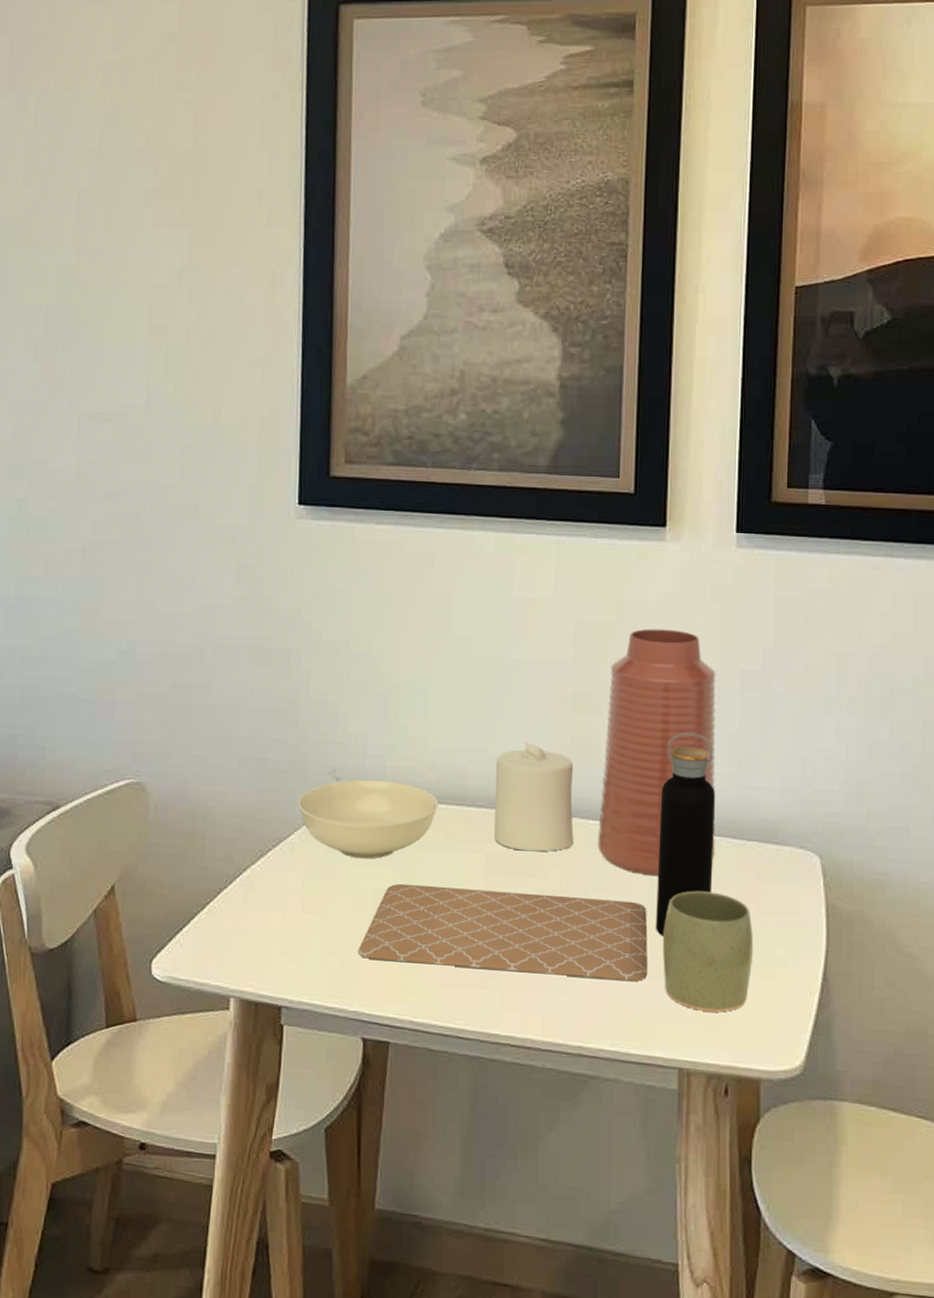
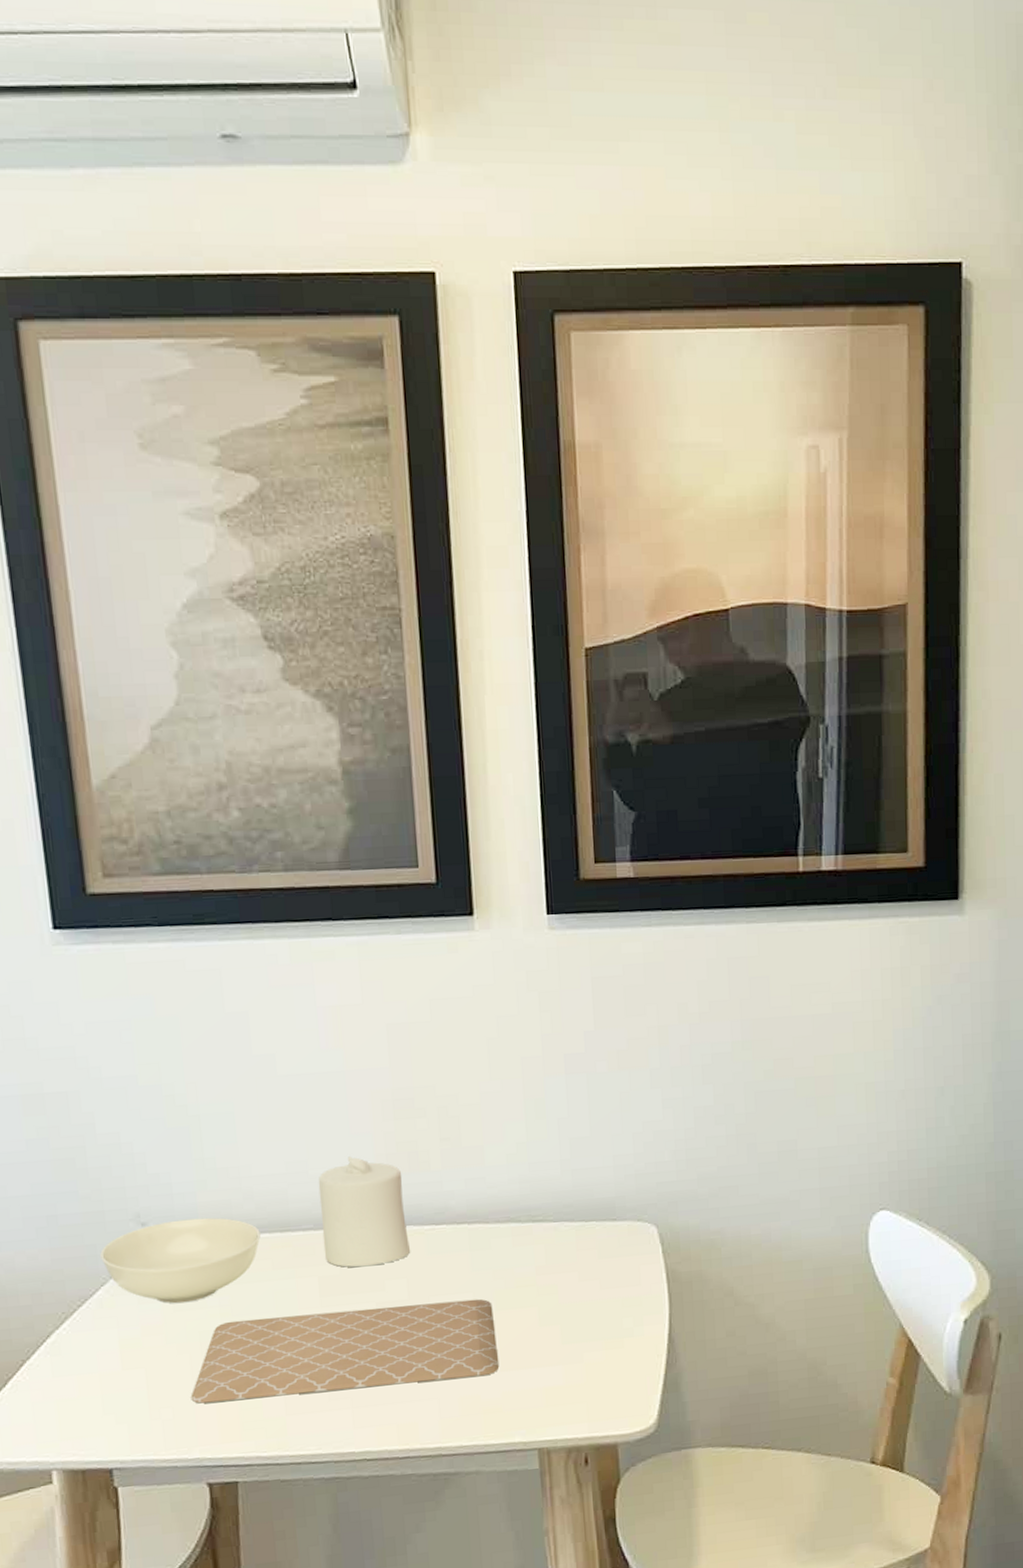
vase: present [598,628,716,877] -> none [430,1021,555,1271]
water bottle: present [656,732,716,936] -> none [494,1123,555,1327]
mug: present [663,891,754,1013] -> none [510,1276,601,1392]

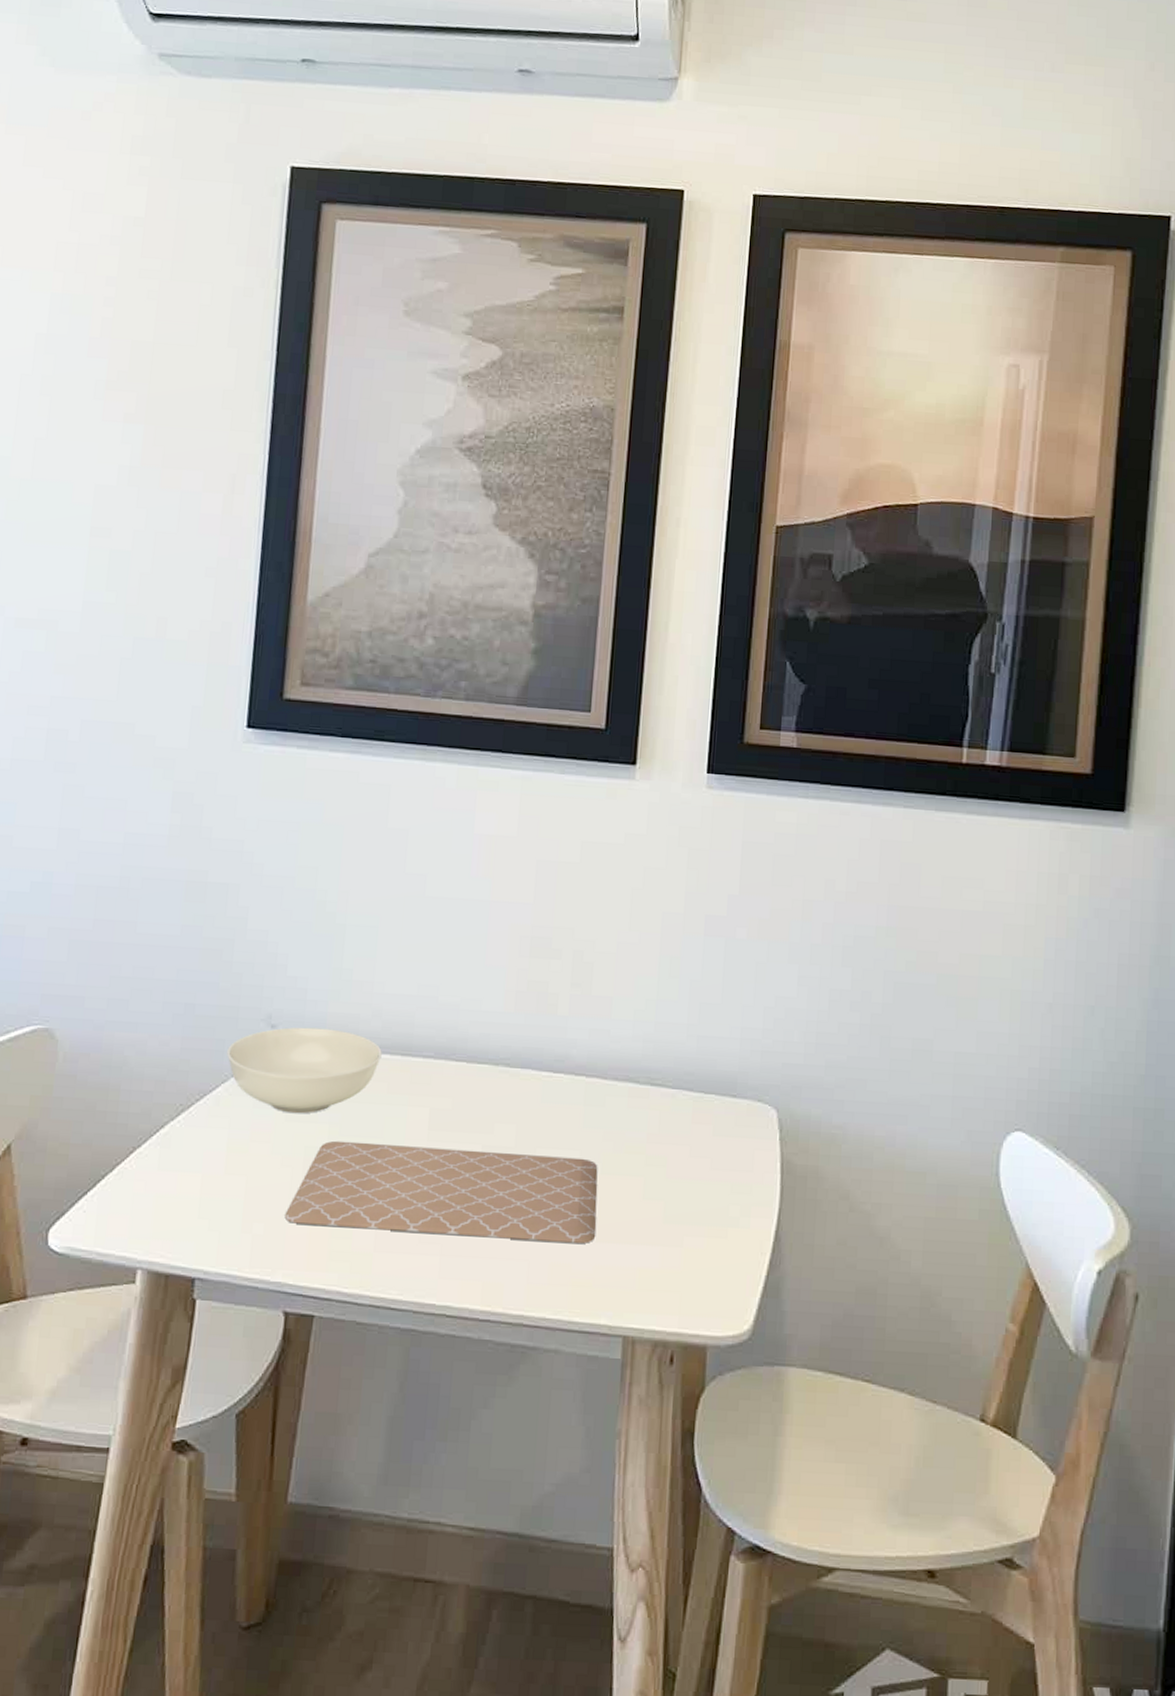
candle: present [318,1156,410,1268] -> none [440,988,529,1106]

